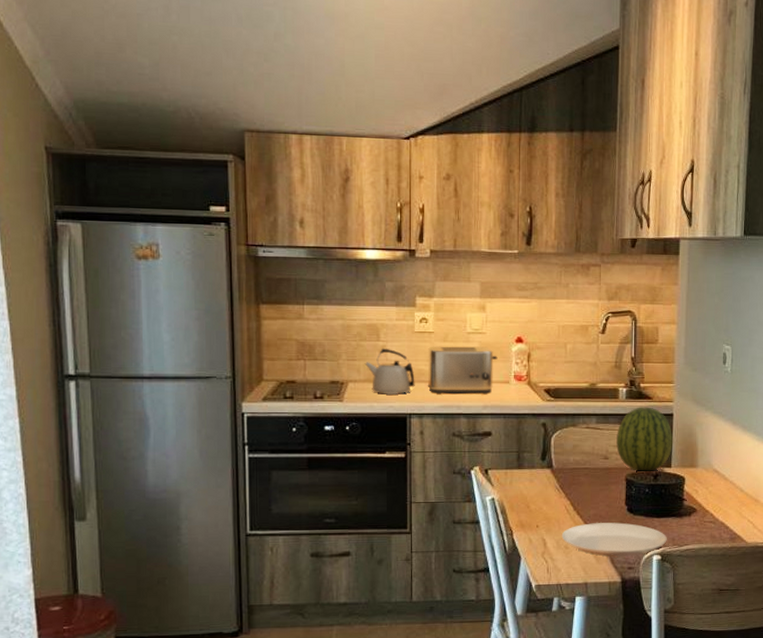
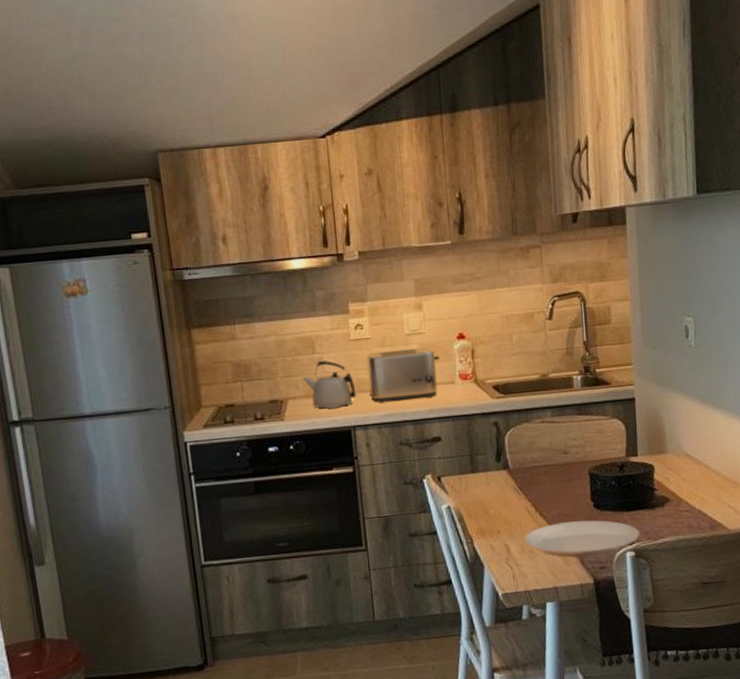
fruit: present [615,407,673,471] -> none [574,393,638,464]

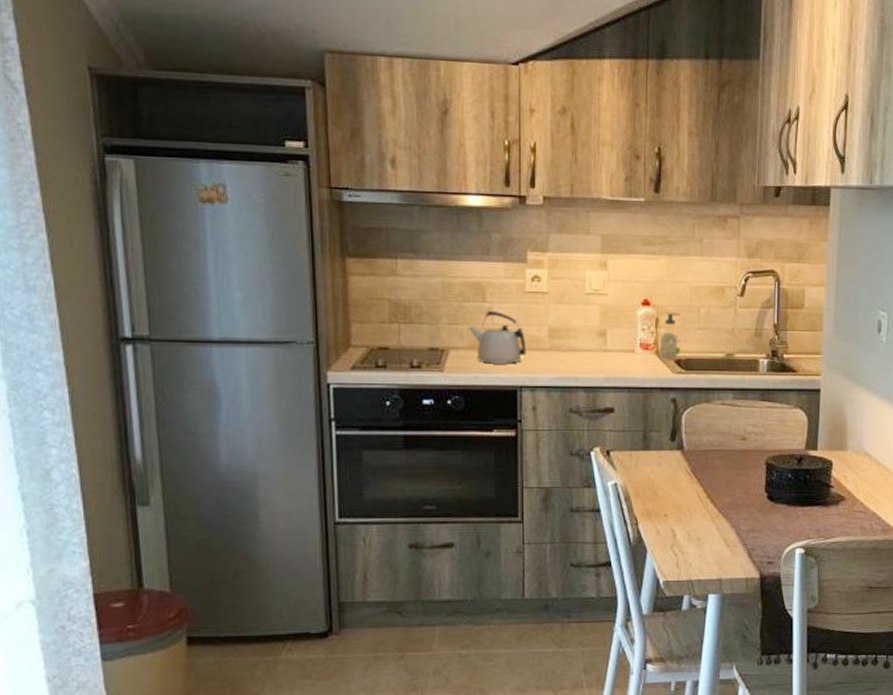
toaster: present [366,347,440,404] -> none [540,308,621,365]
soap dispenser: none [477,342,497,388] -> present [659,313,681,361]
plate: present [525,520,640,557] -> none [693,512,812,550]

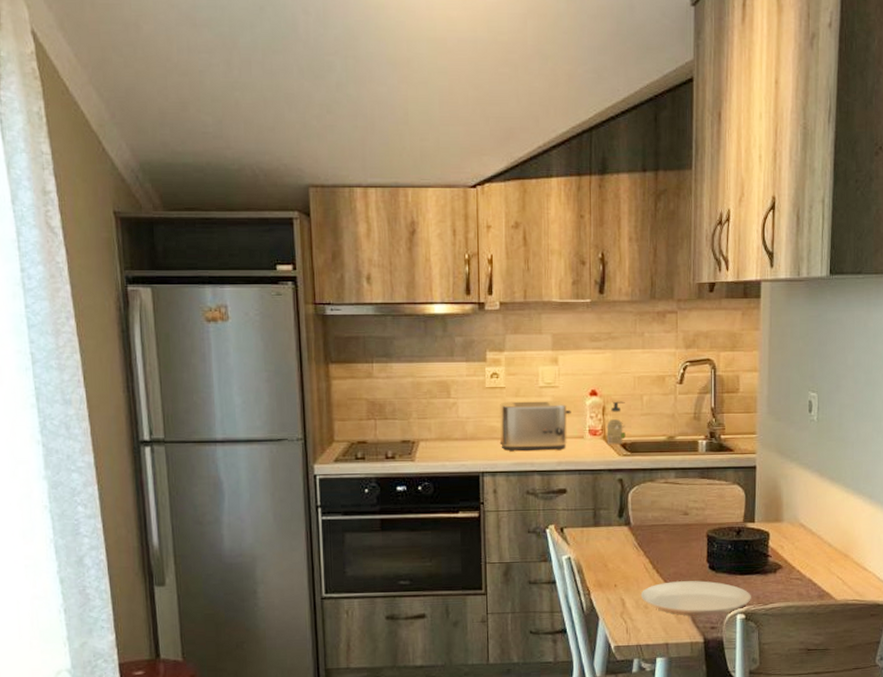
kettle: present [468,310,526,364] -> none [435,405,487,453]
toaster: none [540,308,621,365] -> present [499,401,571,452]
plate: none [693,512,812,550] -> present [640,581,751,616]

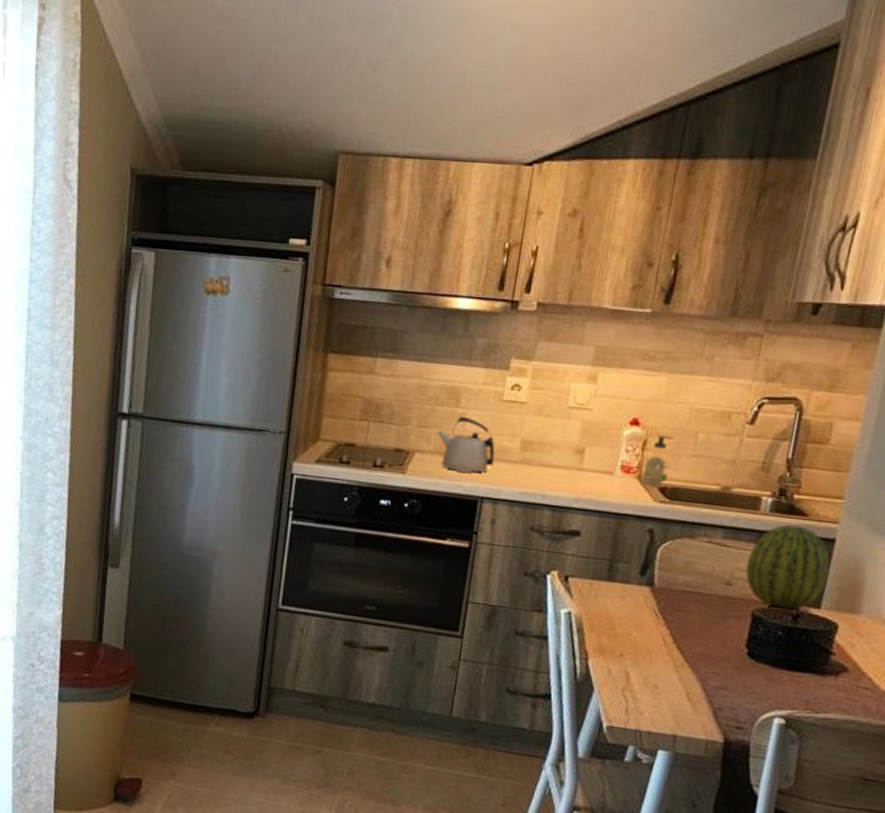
kettle: none [435,405,487,453] -> present [437,416,495,473]
toaster: present [499,401,571,452] -> none [508,419,603,486]
plate: present [640,581,751,616] -> none [651,662,799,714]
fruit: none [695,459,757,527] -> present [745,524,830,610]

